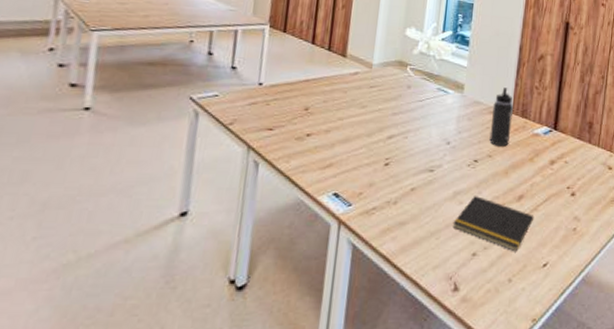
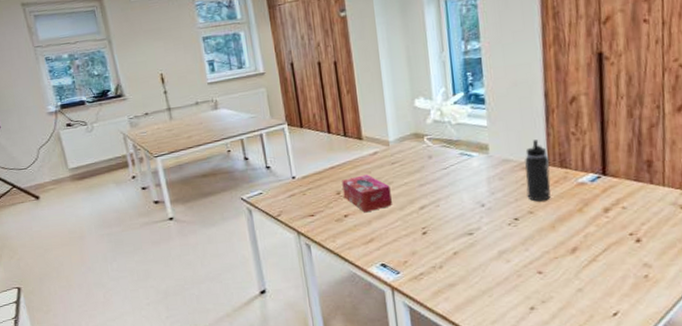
tissue box: none [311,94,363,135] -> present [342,175,392,213]
notepad: present [452,195,534,252] -> none [503,252,595,304]

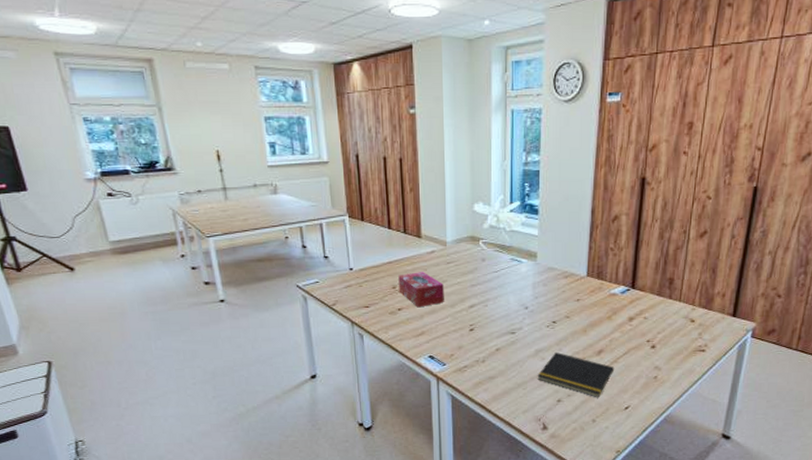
notepad: none [503,252,595,304] -> present [537,351,615,398]
thermos bottle: present [525,140,551,202] -> none [566,252,589,308]

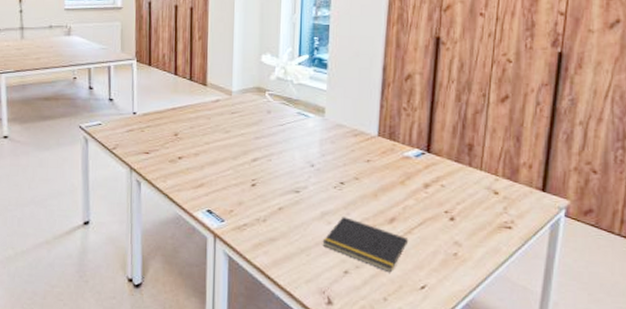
tissue box: present [398,272,444,308] -> none [181,120,227,158]

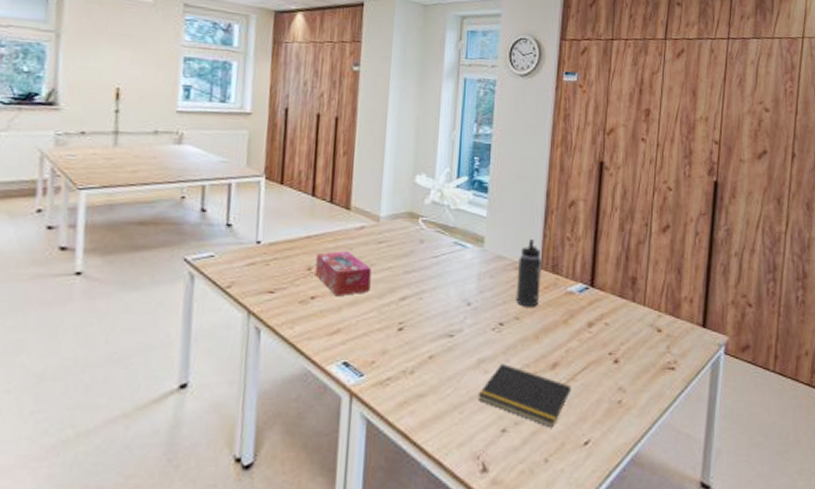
tissue box: none [181,120,227,158] -> present [315,251,372,297]
thermos bottle: none [355,110,380,169] -> present [516,239,542,307]

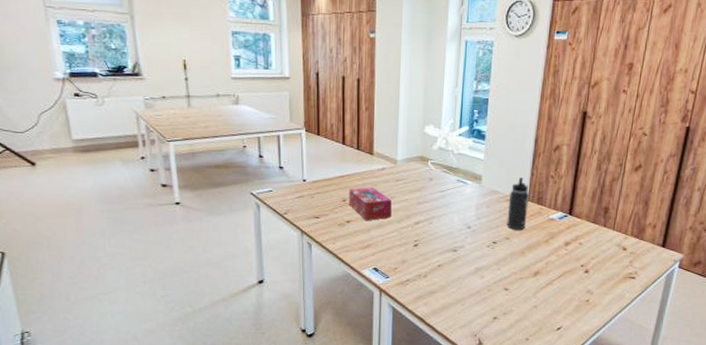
notepad: present [478,362,572,428] -> none [475,271,549,318]

